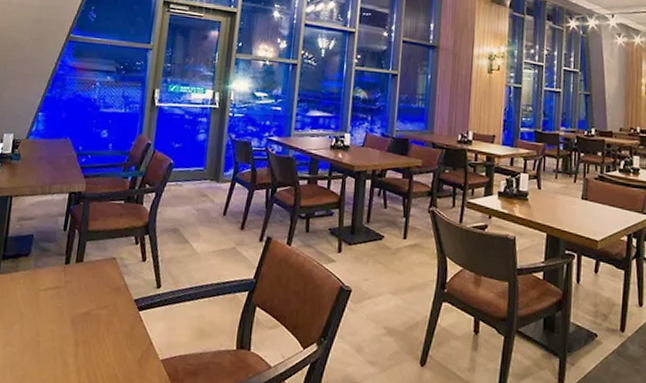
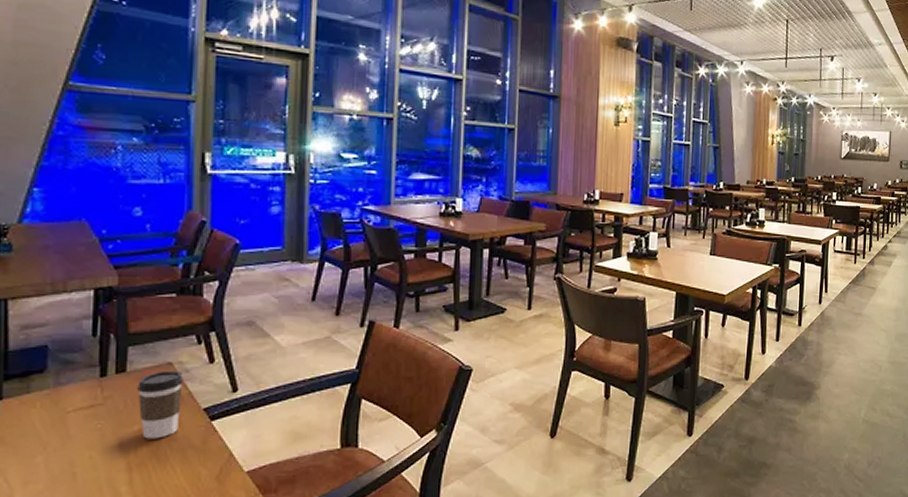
coffee cup: none [88,264,122,321] -> present [137,370,183,439]

